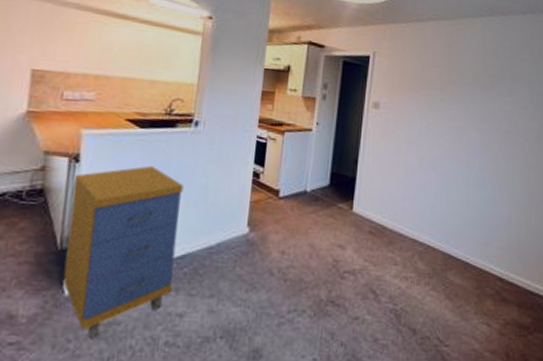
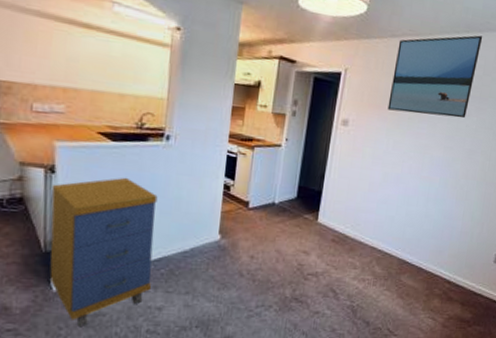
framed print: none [418,18,507,99] -> present [387,35,483,119]

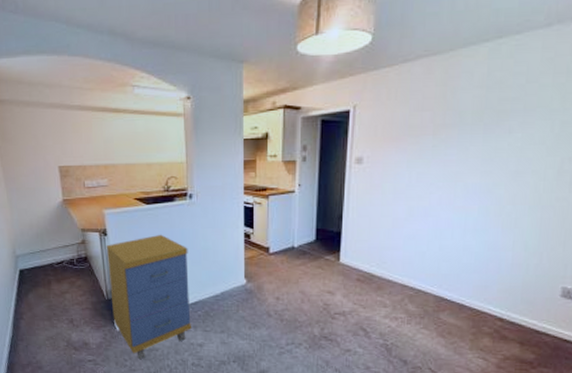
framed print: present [387,35,483,119] -> none [406,38,522,141]

